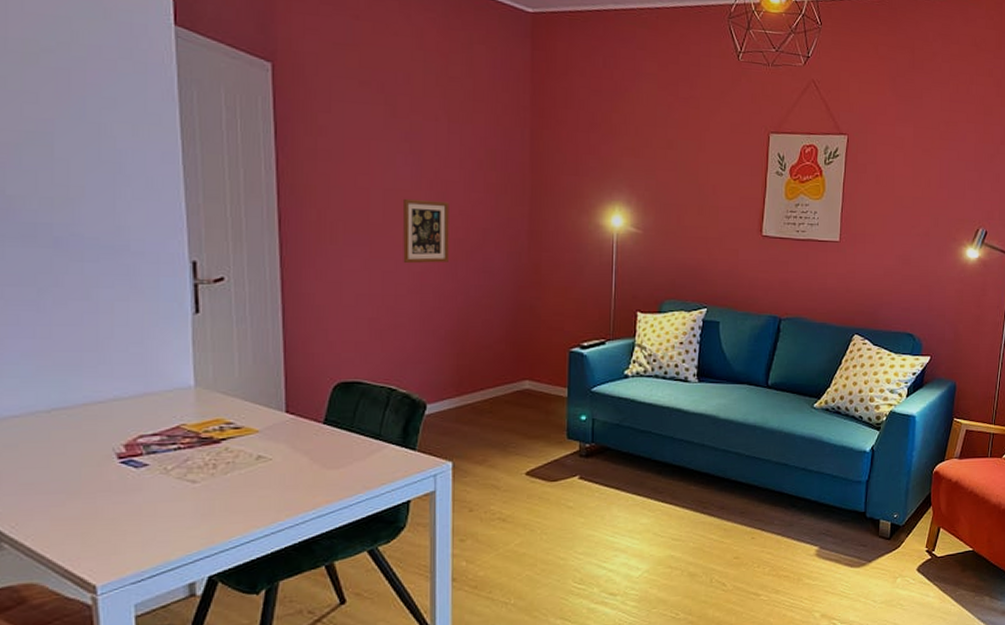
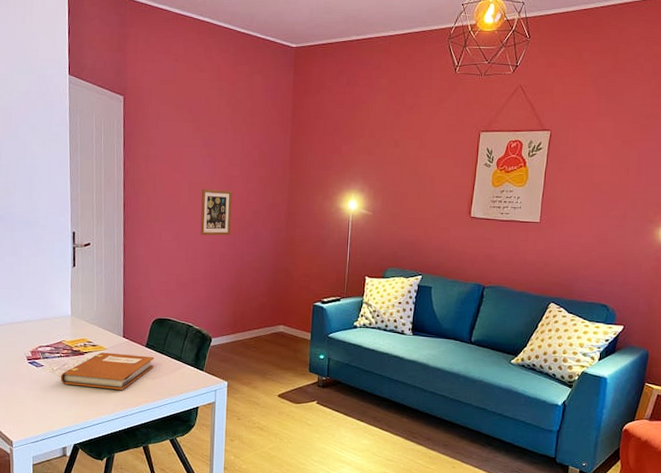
notebook: none [181,436,338,490] -> present [61,352,154,390]

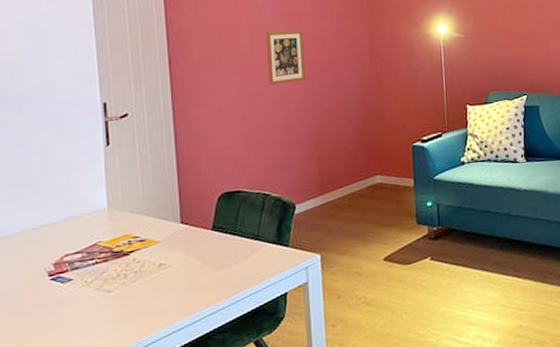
notebook: present [61,352,154,390] -> none [99,241,225,299]

